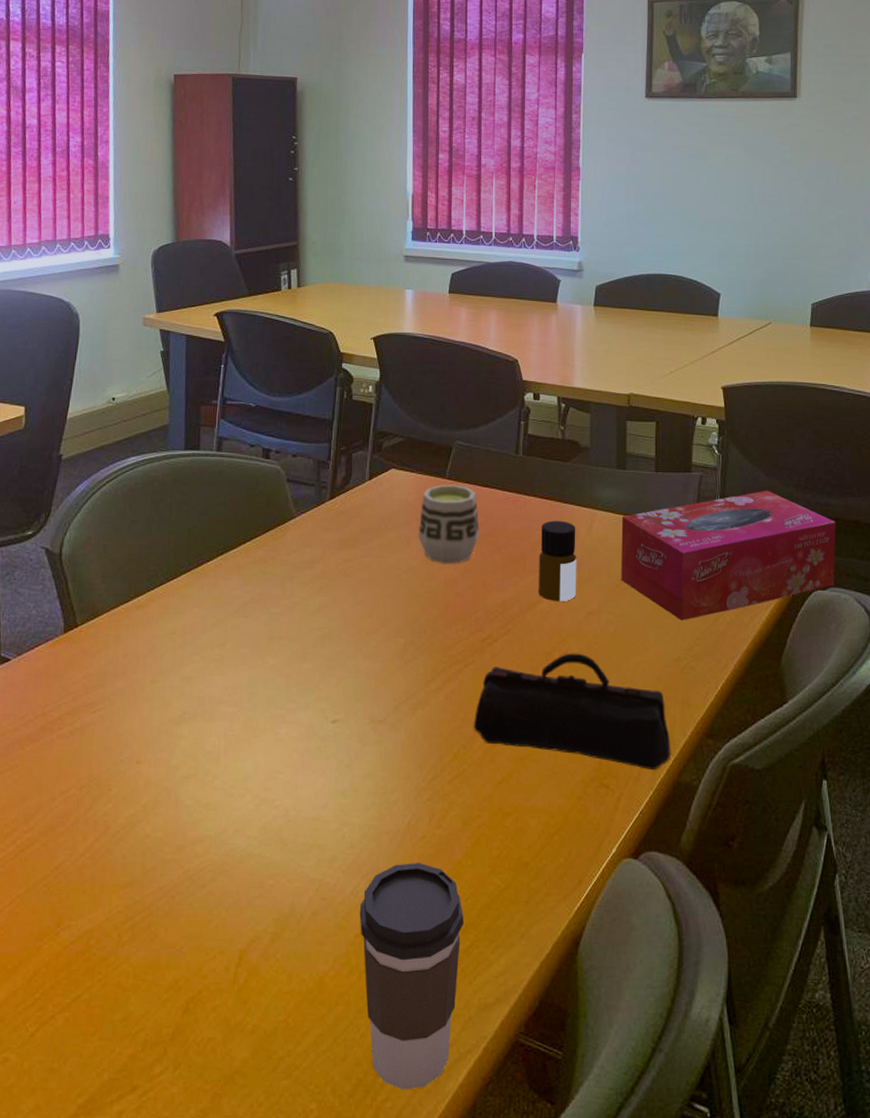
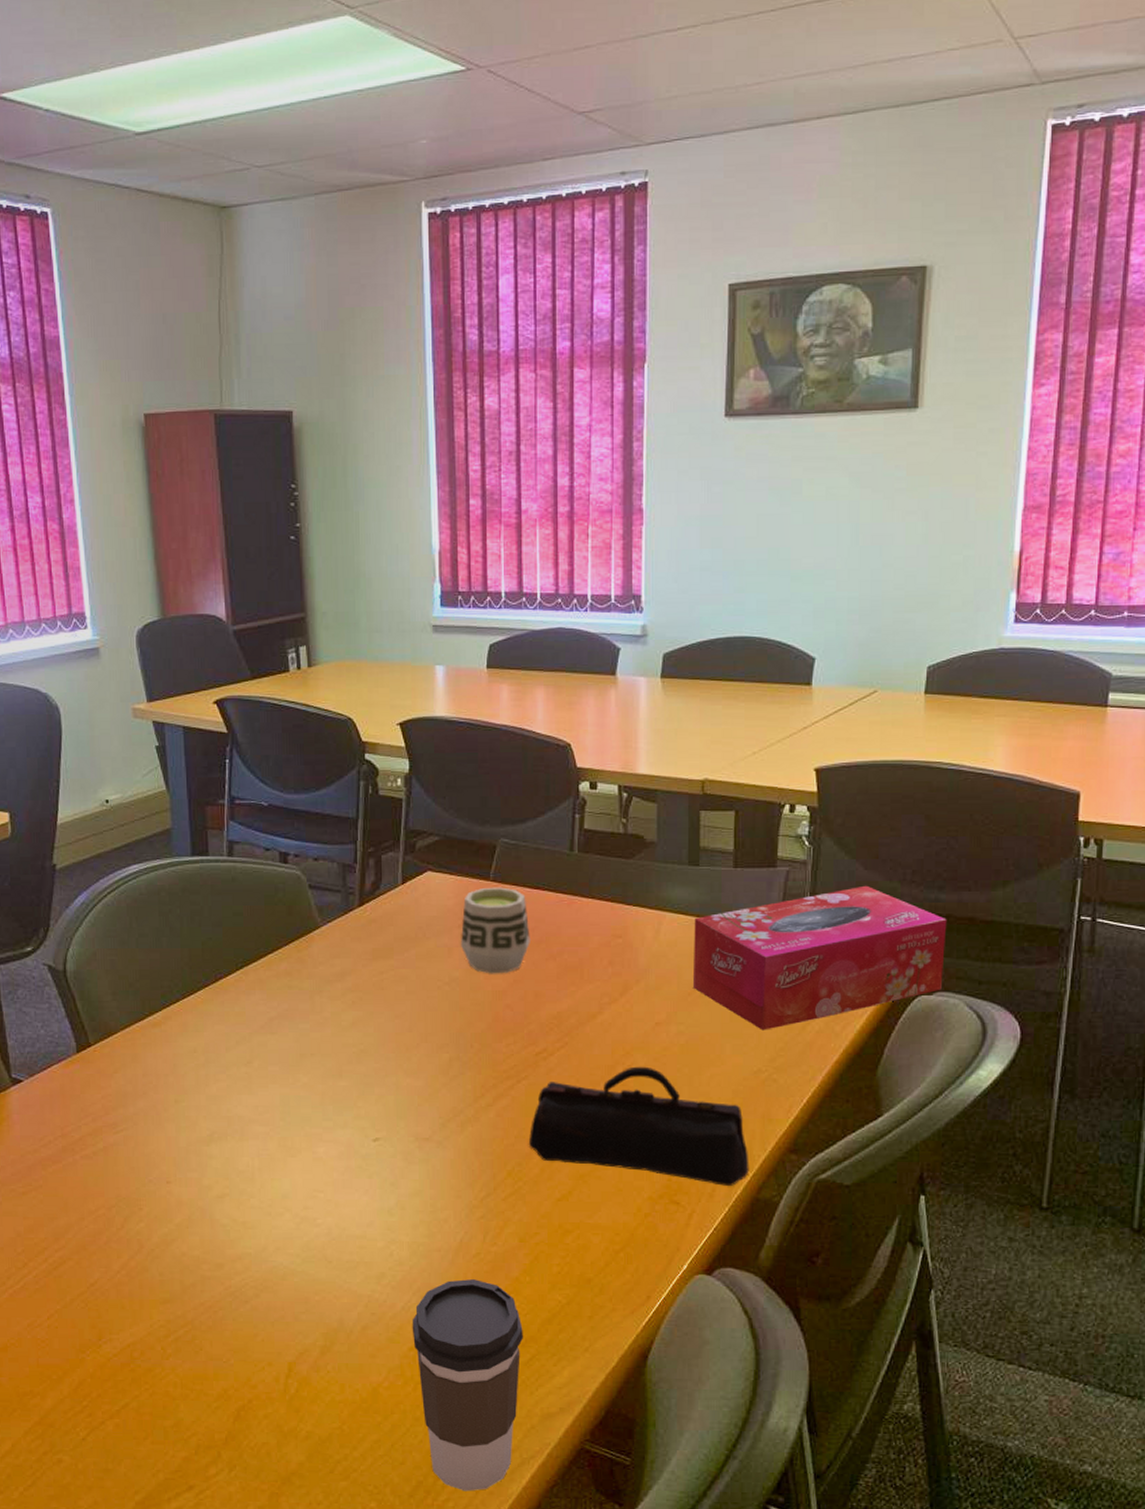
bottle: present [539,520,577,601] -> none [599,924,643,1012]

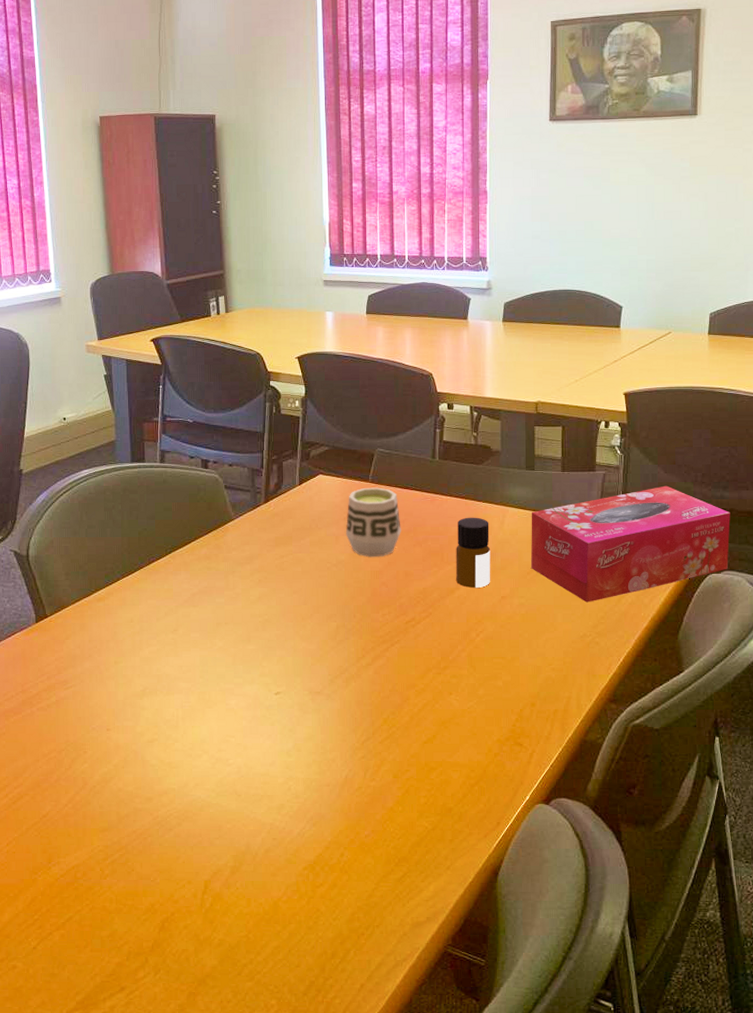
coffee cup: present [412,1279,523,1491] -> none [306,809,397,990]
pencil case: present [528,1066,749,1186] -> none [400,632,578,730]
bottle: none [599,924,643,1012] -> present [456,517,491,588]

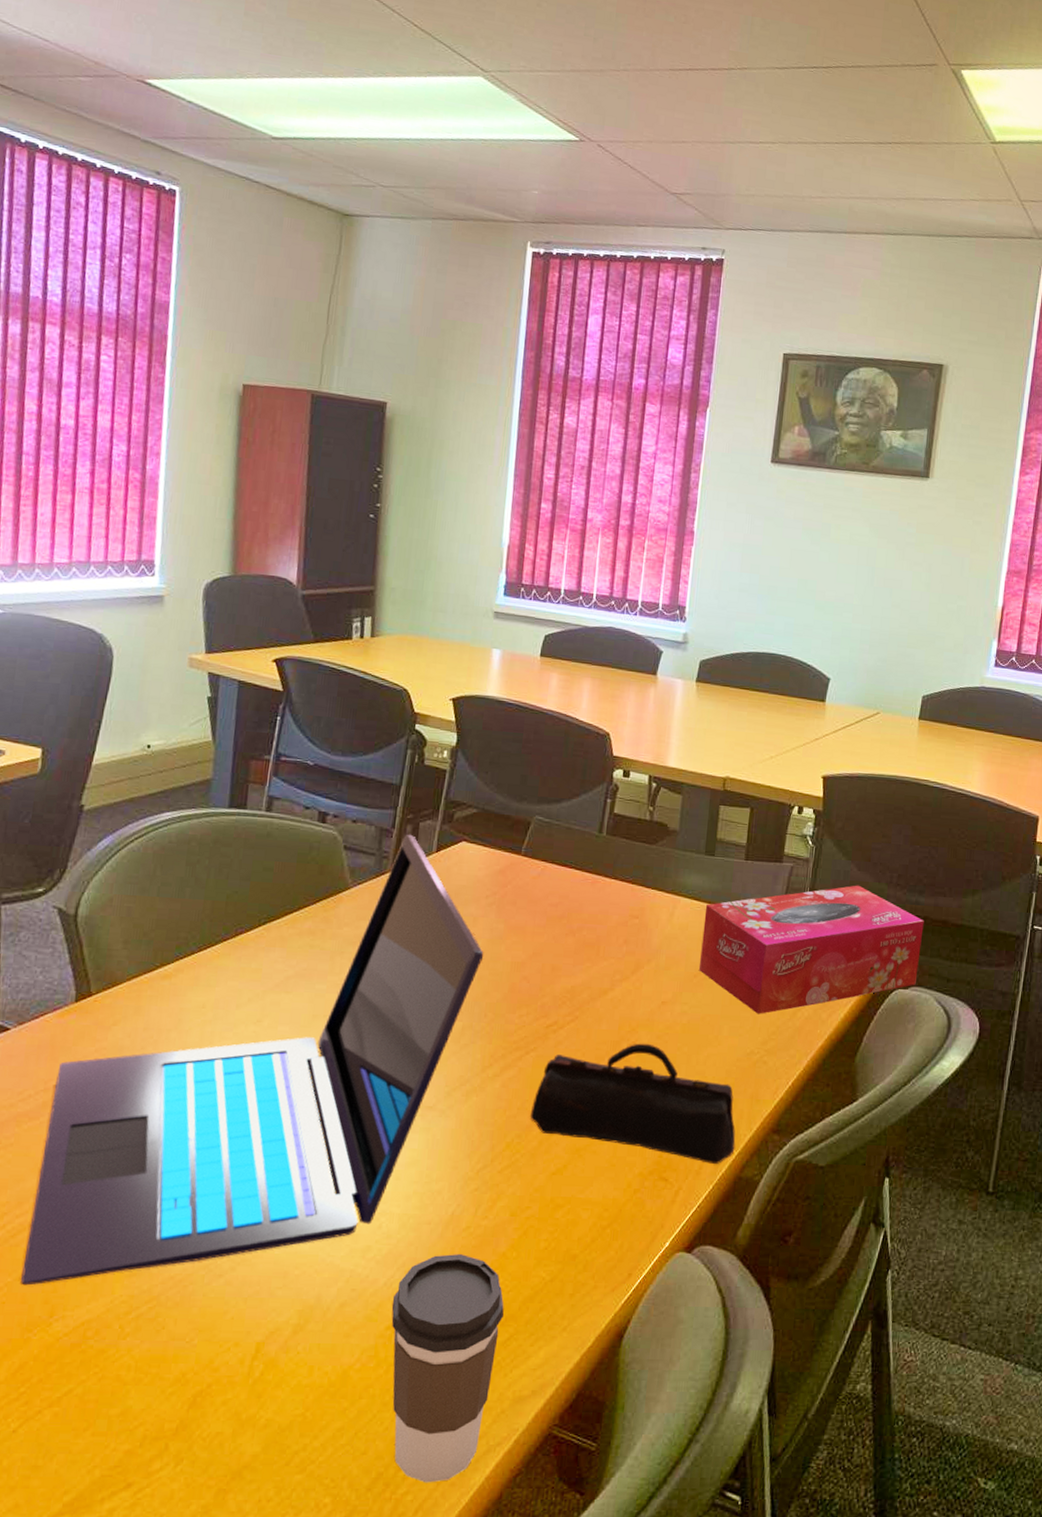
laptop: none [24,472,348,840] -> present [21,833,484,1286]
coffee cup: none [306,809,397,990] -> present [391,1254,504,1483]
cup: present [345,487,401,558] -> none [485,861,554,946]
pencil case: none [400,632,578,730] -> present [529,1043,736,1164]
bottle: present [456,517,491,588] -> none [611,905,657,990]

